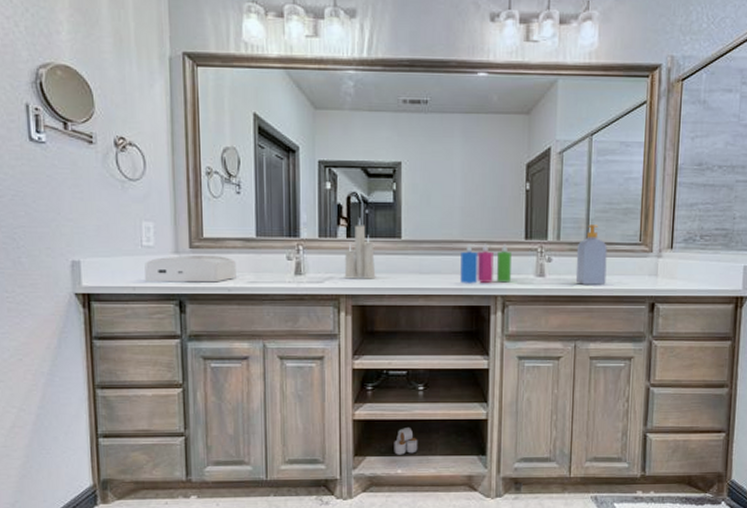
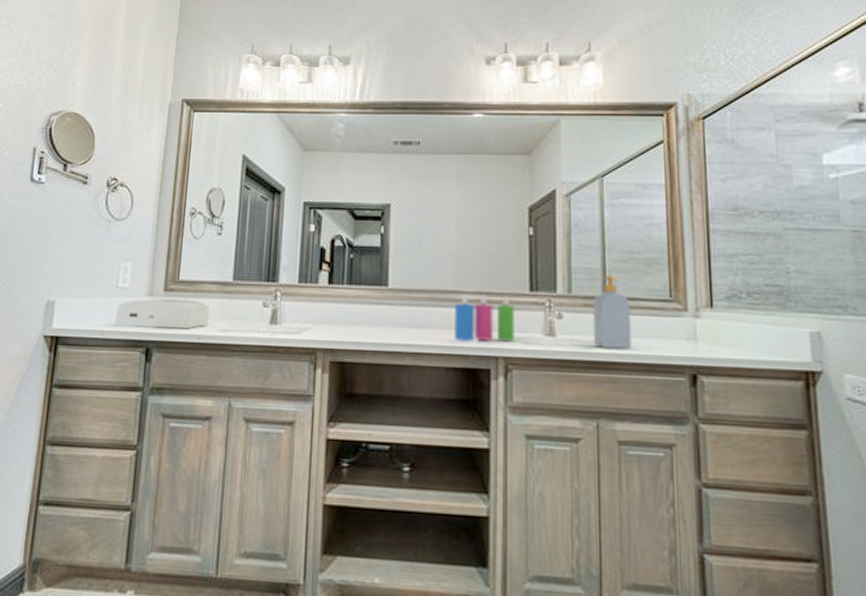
candle: present [344,218,376,279] -> none [323,263,359,332]
toilet paper roll: present [394,426,418,455] -> none [371,519,401,558]

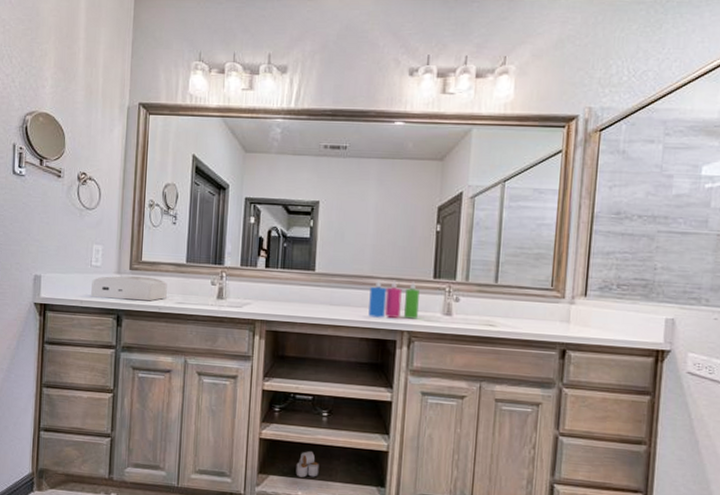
toilet paper roll: none [371,519,401,558] -> present [296,450,319,478]
soap bottle: present [592,276,632,349] -> none [483,267,517,328]

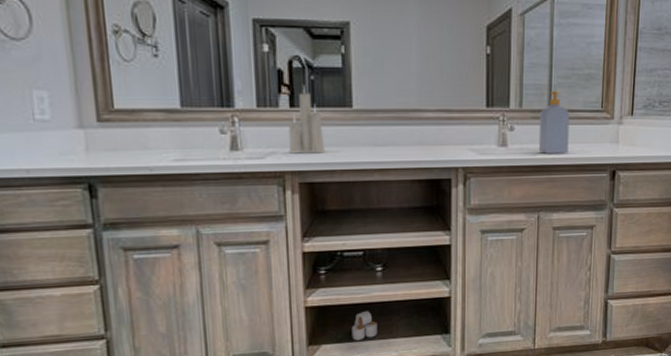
tissue dispenser: present [90,276,167,301] -> none [39,130,159,163]
candle: none [260,250,290,307] -> present [288,85,325,154]
soap dispenser: present [368,280,420,319] -> none [418,111,472,156]
soap bottle: none [483,267,517,328] -> present [538,91,570,154]

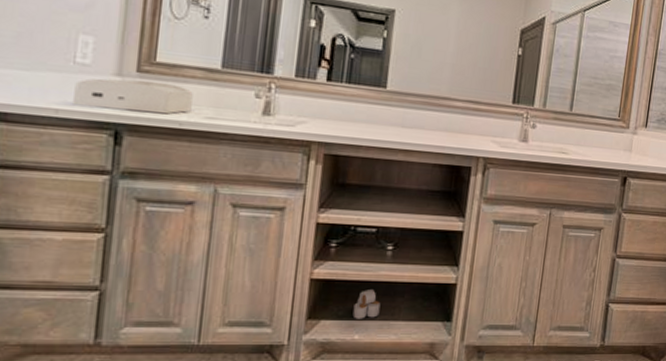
tissue dispenser: none [39,130,159,163] -> present [71,78,193,115]
candle: present [288,85,325,154] -> none [319,62,356,128]
soap bottle: present [538,91,570,154] -> none [556,96,589,156]

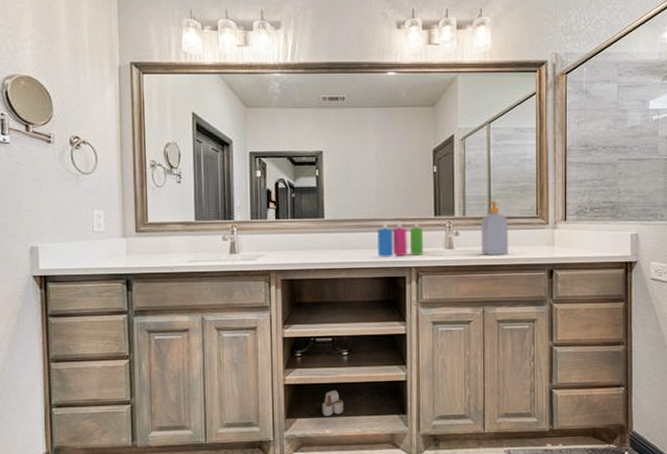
tissue dispenser: present [71,78,193,115] -> none [95,238,177,264]
soap dispenser: none [443,102,498,145] -> present [377,220,423,257]
soap bottle: none [556,96,589,156] -> present [481,201,508,255]

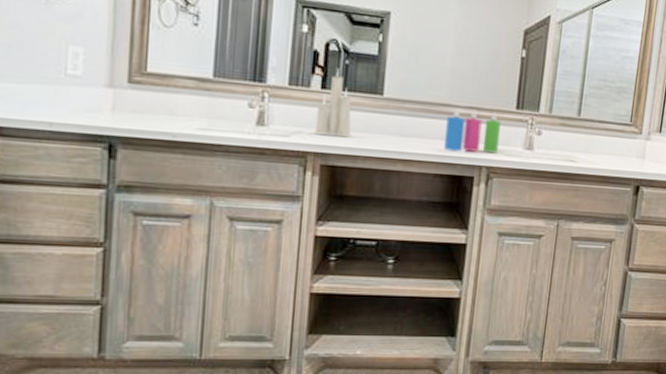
candle: none [274,201,302,256] -> present [314,68,352,138]
toilet paper roll: present [322,389,344,416] -> none [354,303,382,334]
soap bottle: present [481,201,508,255] -> none [564,100,598,163]

